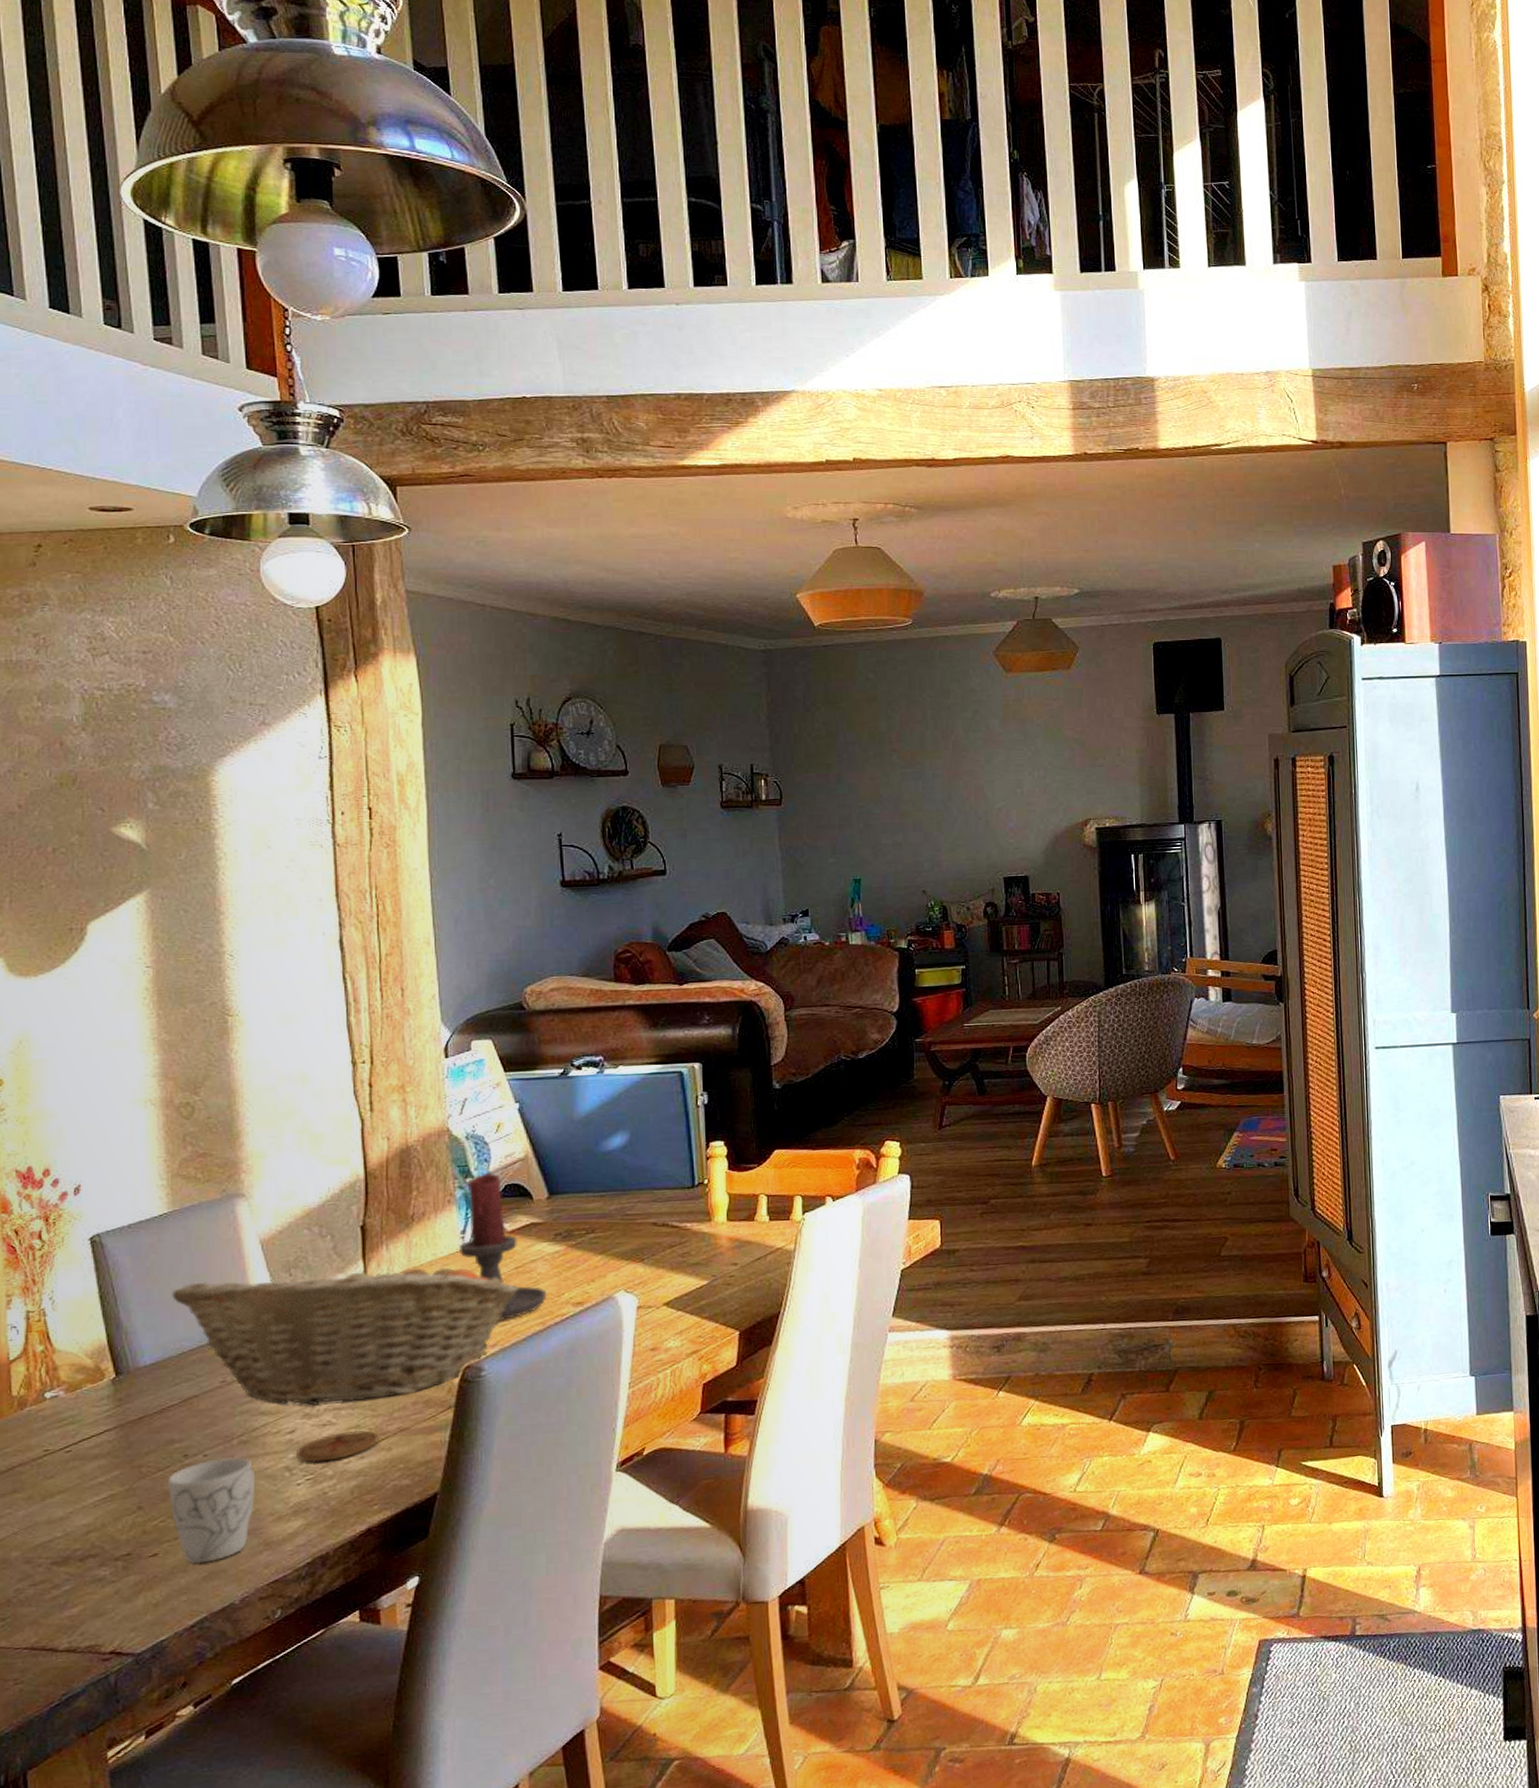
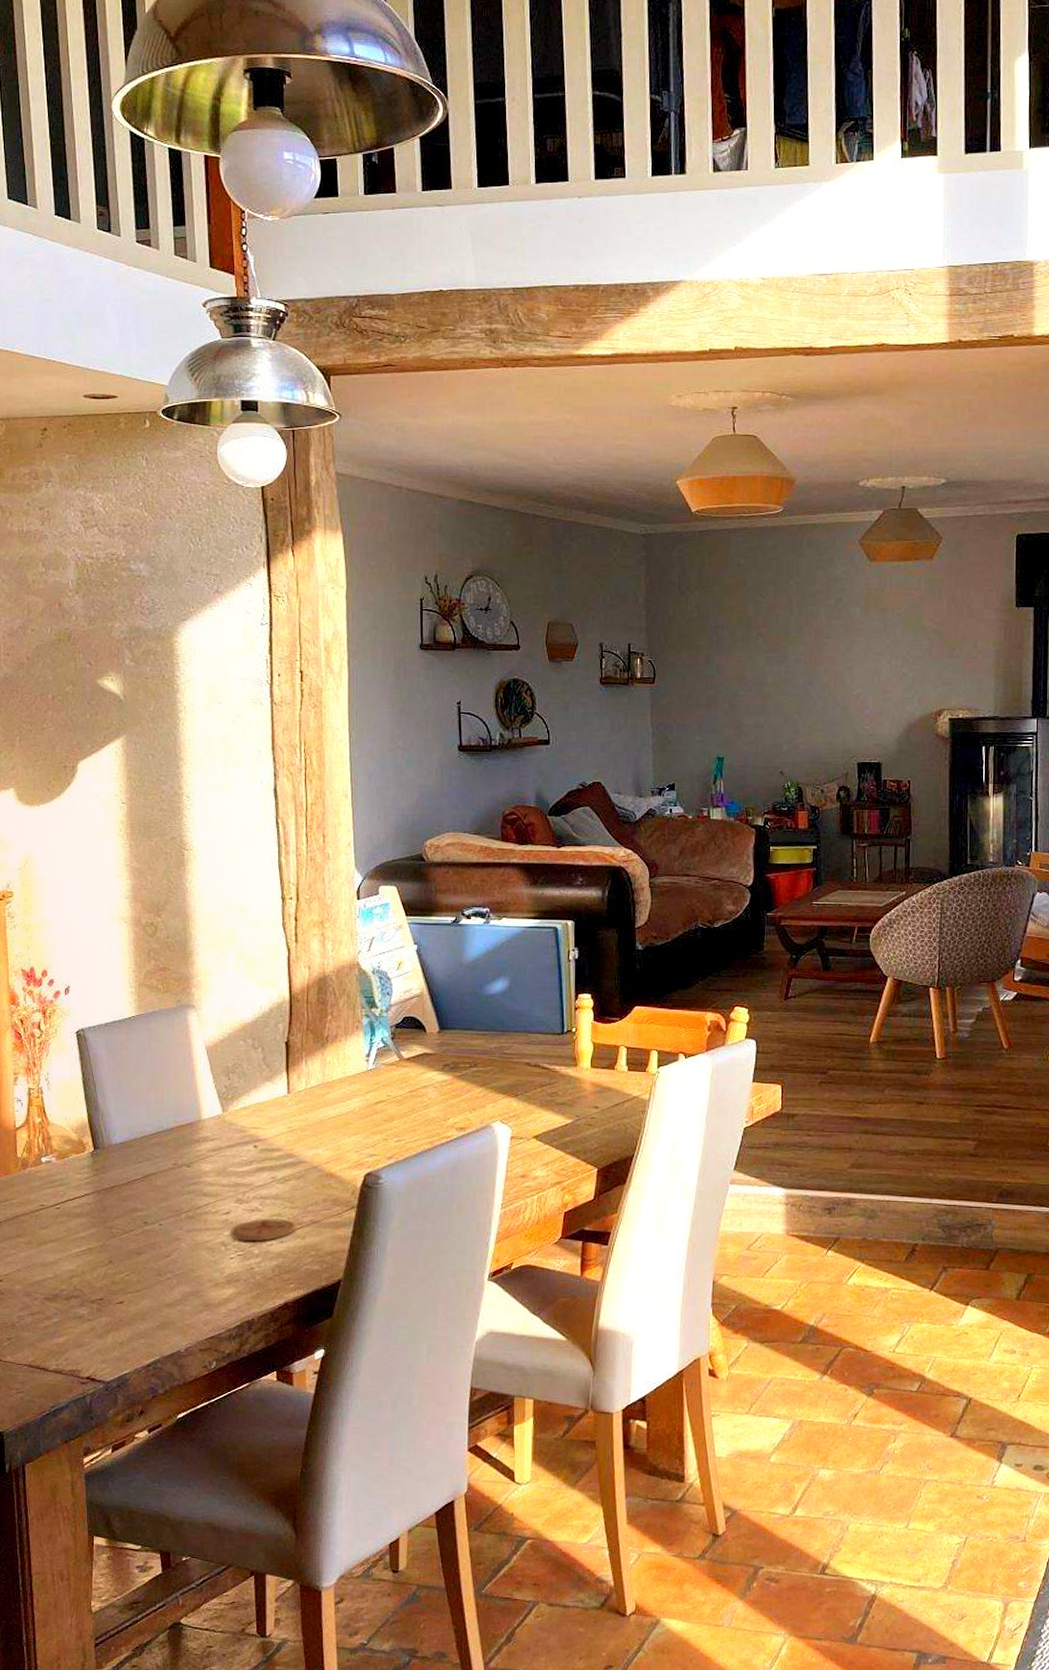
mug: present [168,1457,256,1563] -> none [132,1228,199,1315]
fruit basket: present [172,1257,520,1406] -> none [137,1070,413,1193]
candle holder: present [458,1173,547,1321] -> none [363,1005,435,1136]

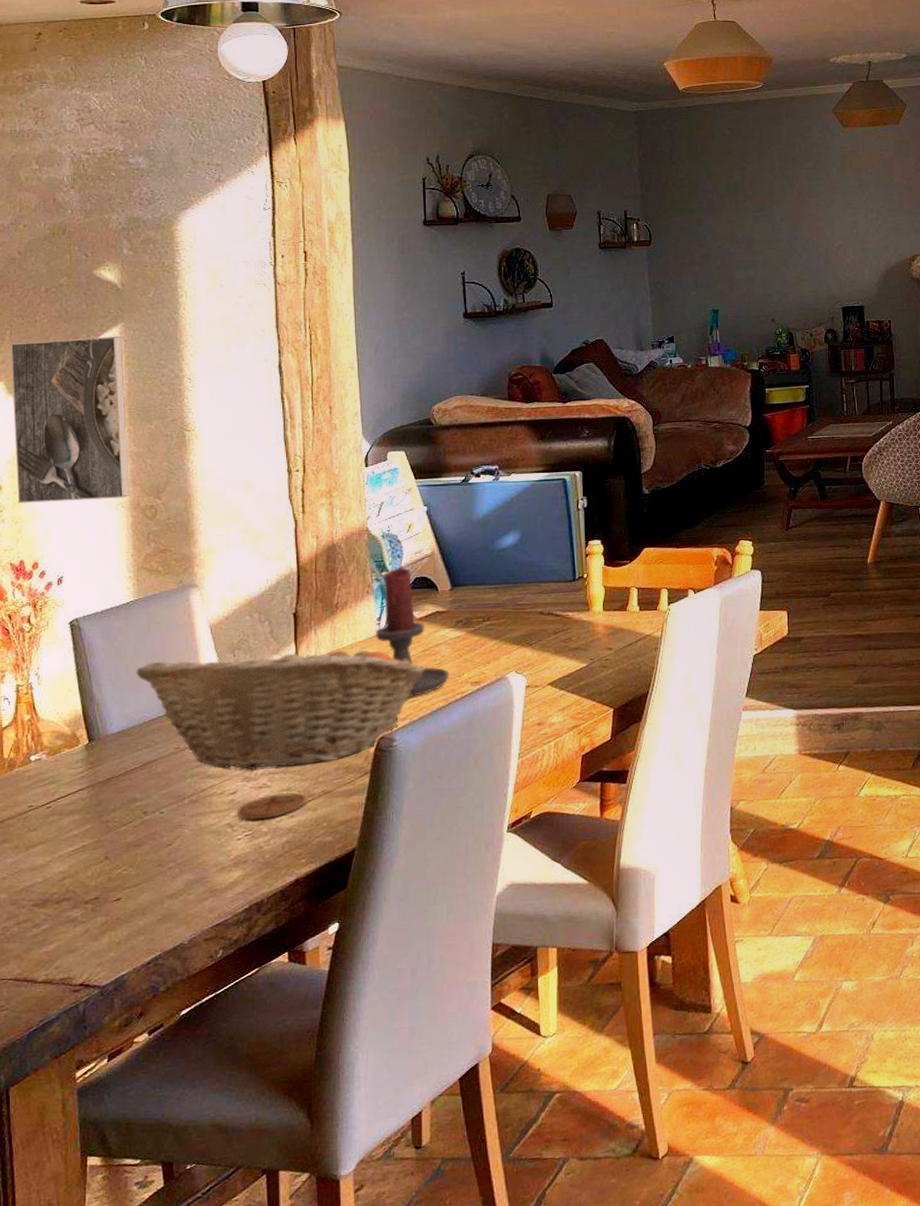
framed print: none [20,748,132,913] -> present [10,335,131,504]
fruit basket: none [137,1070,413,1193] -> present [136,641,426,771]
candle holder: none [363,1005,435,1136] -> present [375,567,449,697]

